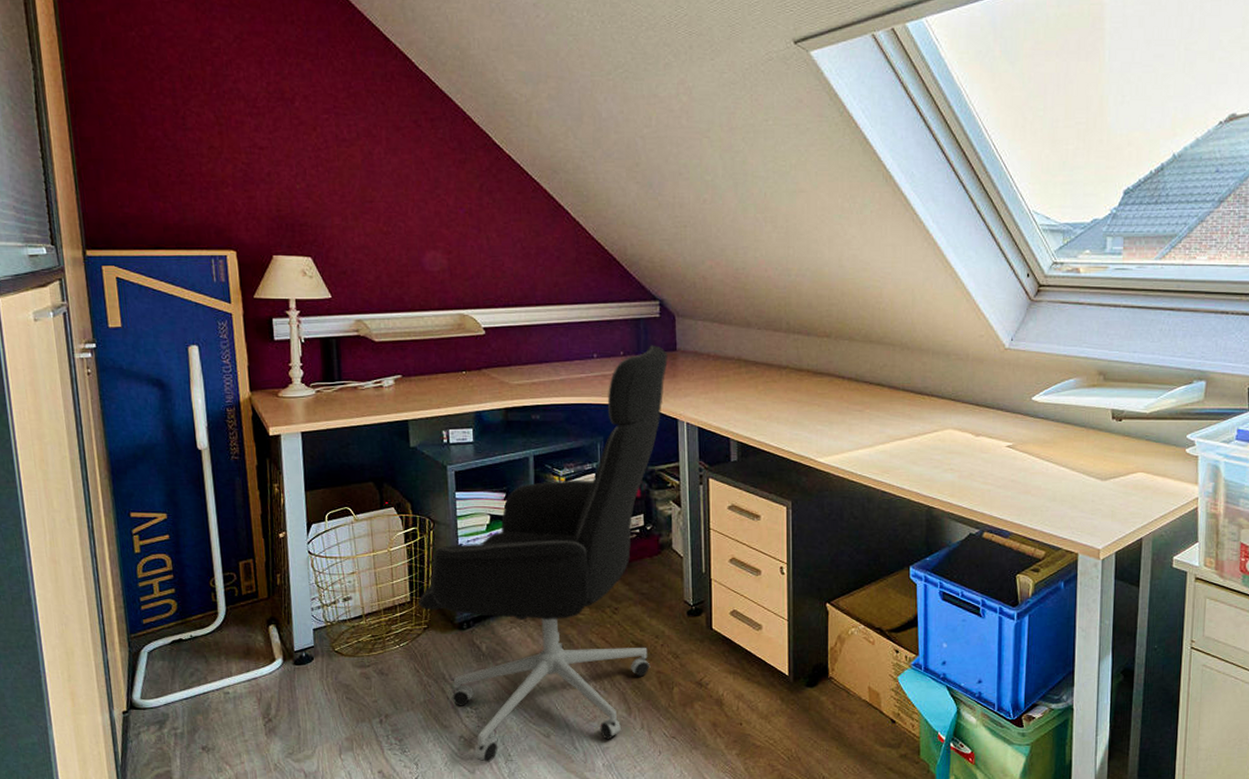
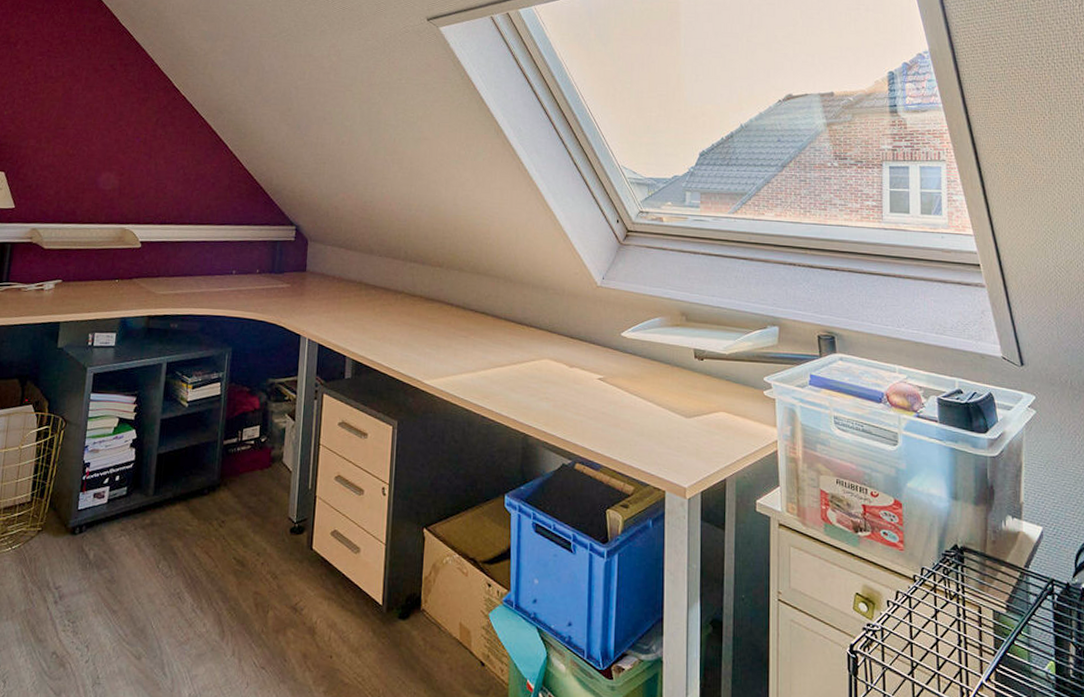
office chair: present [417,345,668,762] -> none [36,265,298,684]

